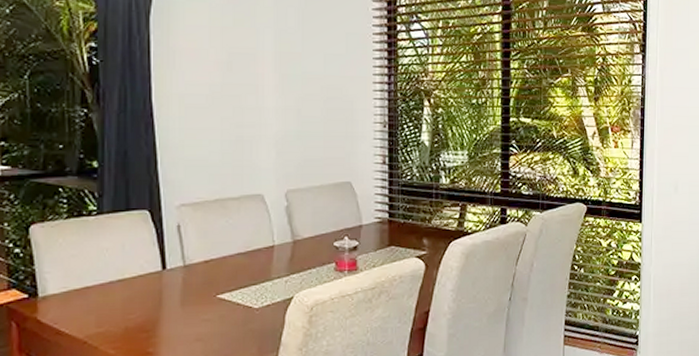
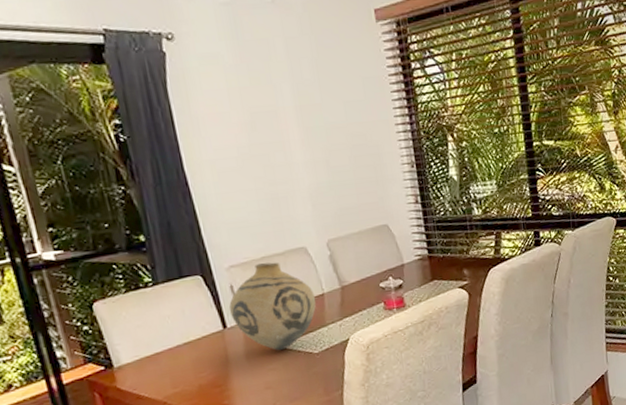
vase: none [172,205,265,301] -> present [229,262,316,351]

